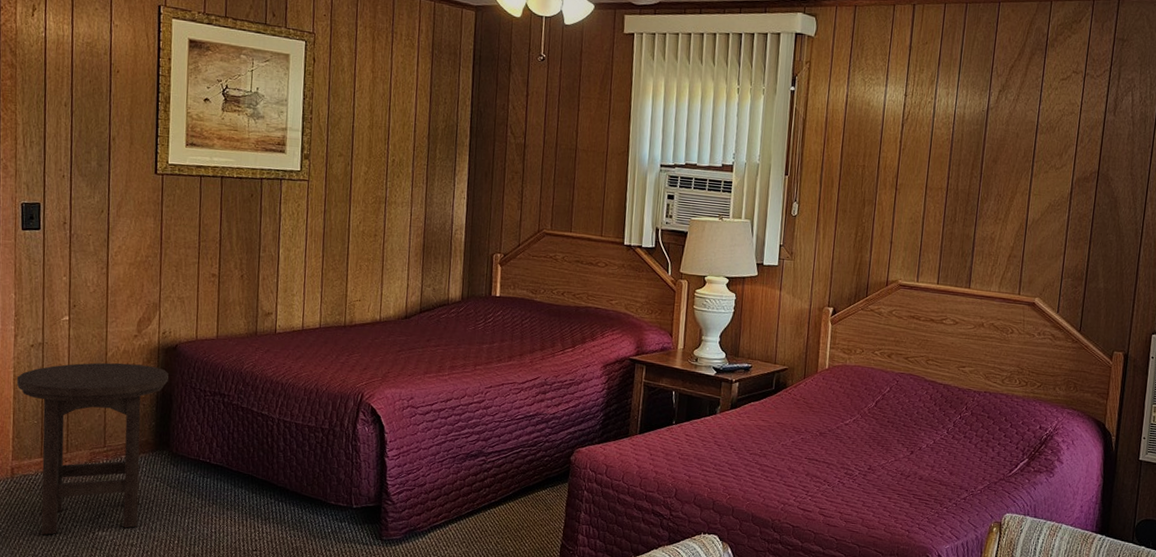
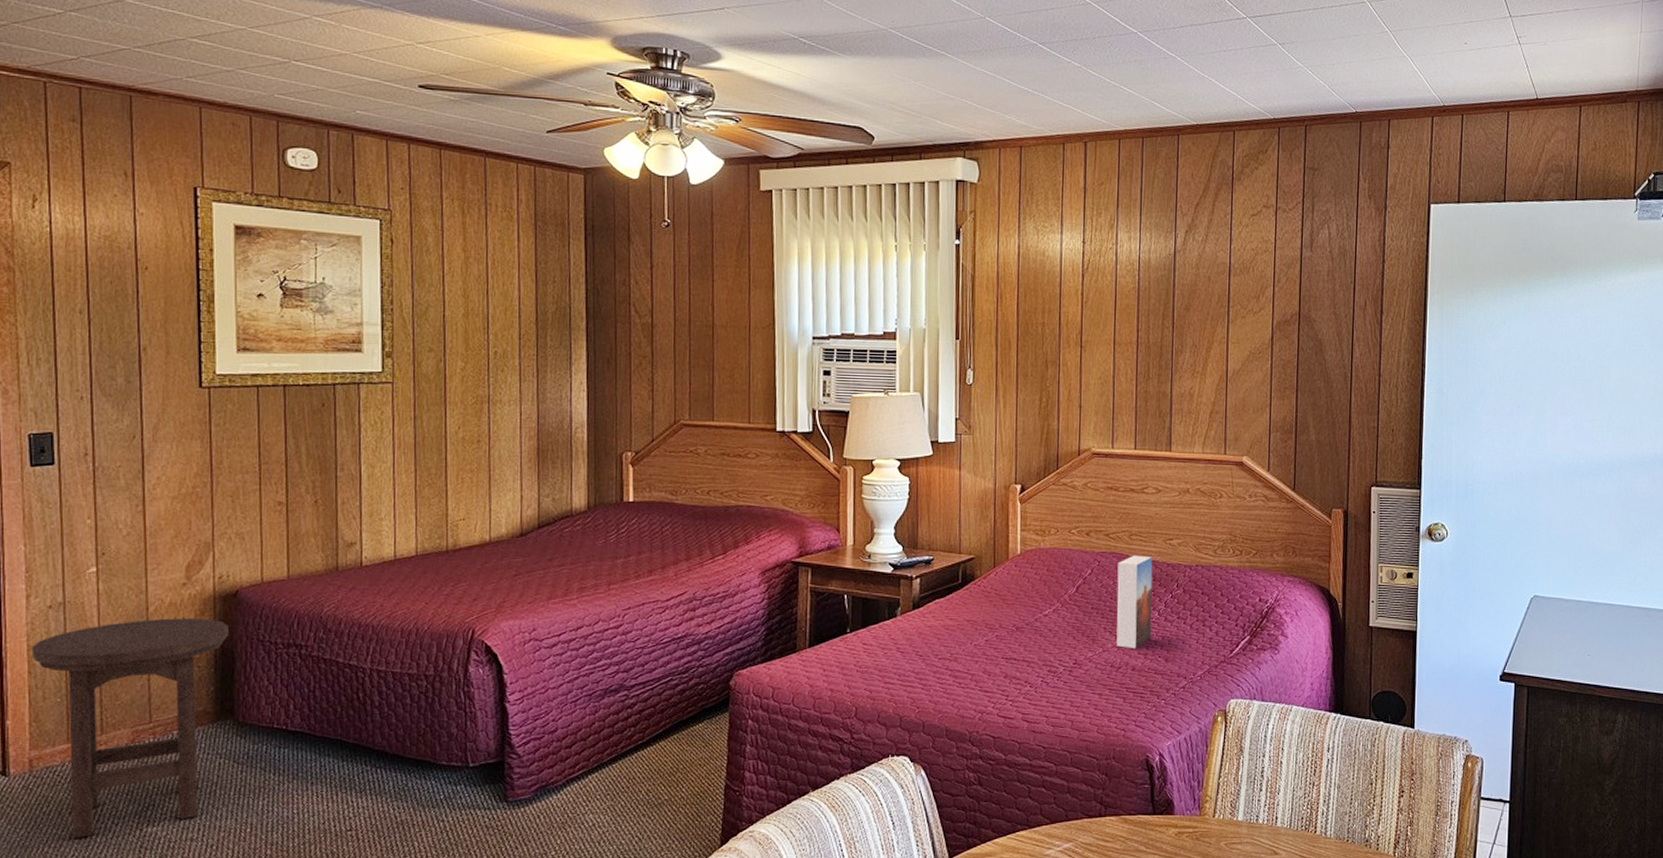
book: none [907,378,946,461] -> present [1116,555,1153,649]

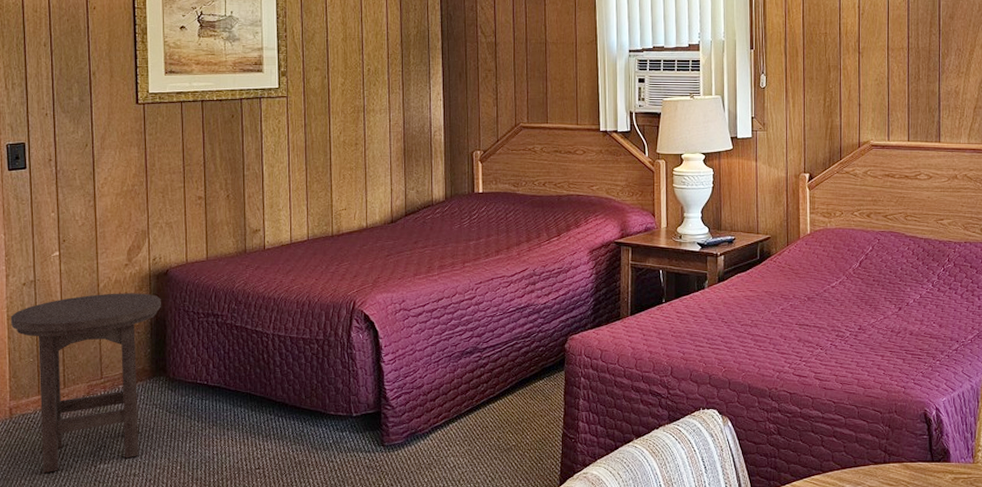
book: present [1116,555,1153,649] -> none [895,233,927,316]

